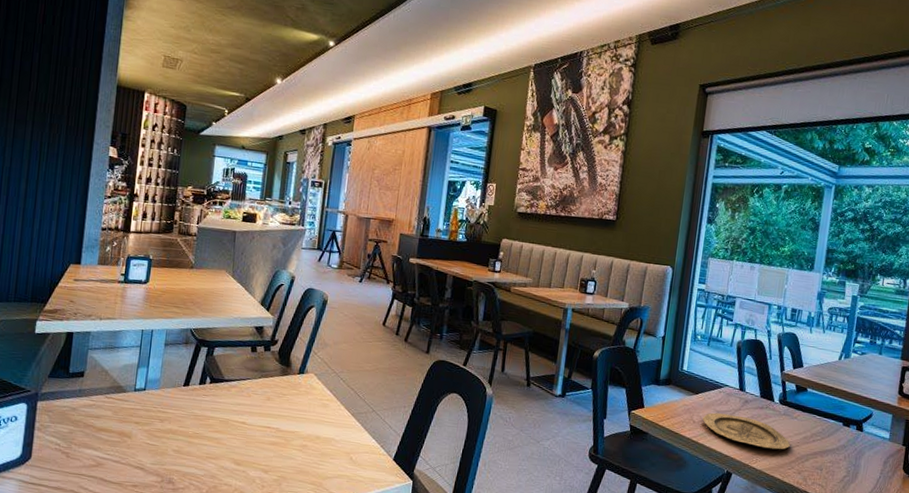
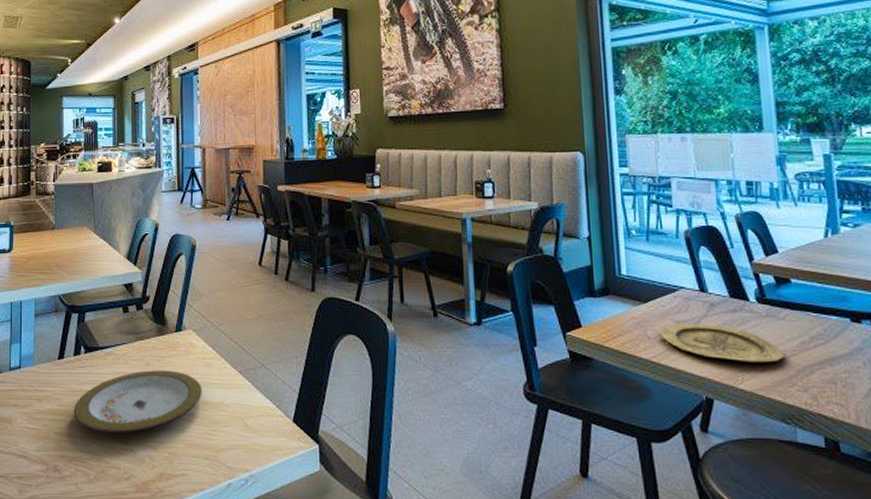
plate: none [193,404,316,456] -> present [73,370,202,433]

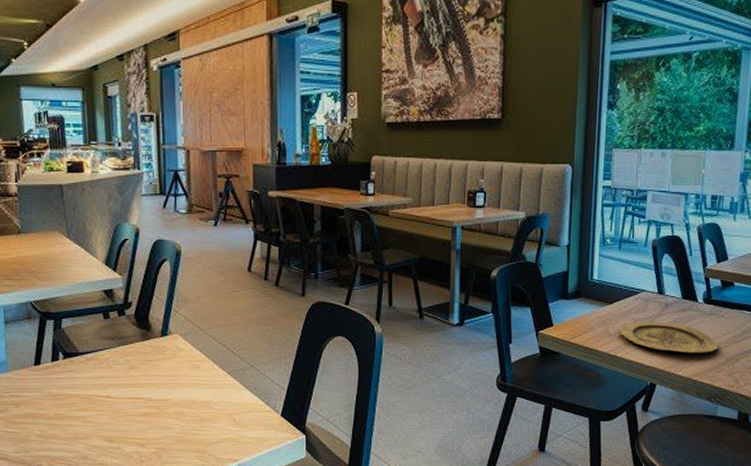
plate: present [73,370,202,433] -> none [54,373,190,433]

